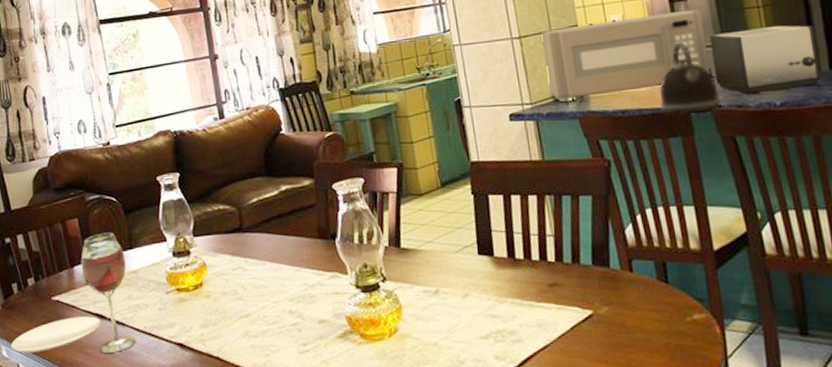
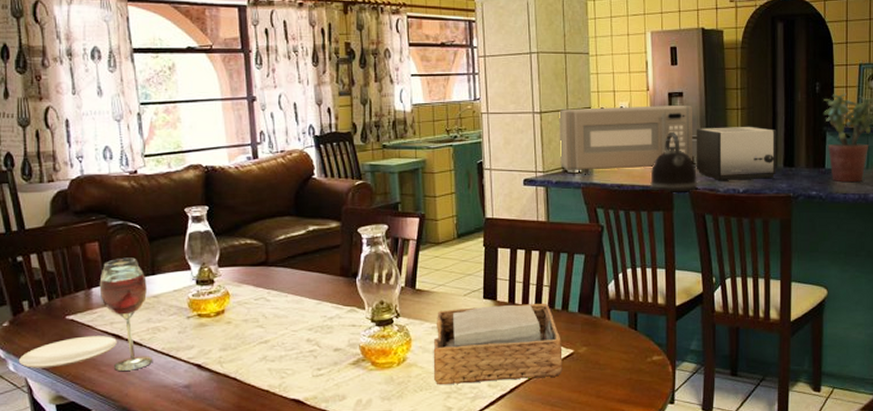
napkin holder: none [426,257,582,359] -> present [433,304,563,385]

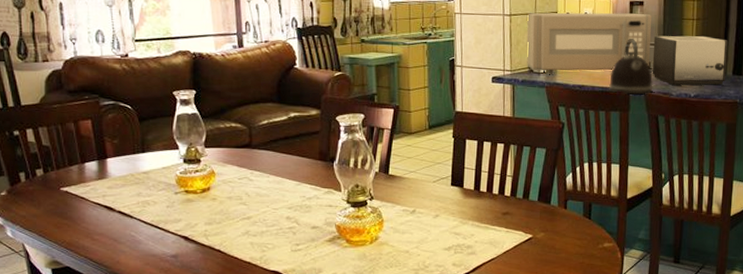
plate: present [19,336,117,368] -> none [17,207,109,235]
wineglass: present [99,257,152,371] -> none [92,135,142,240]
napkin holder: present [433,304,563,385] -> none [403,192,522,263]

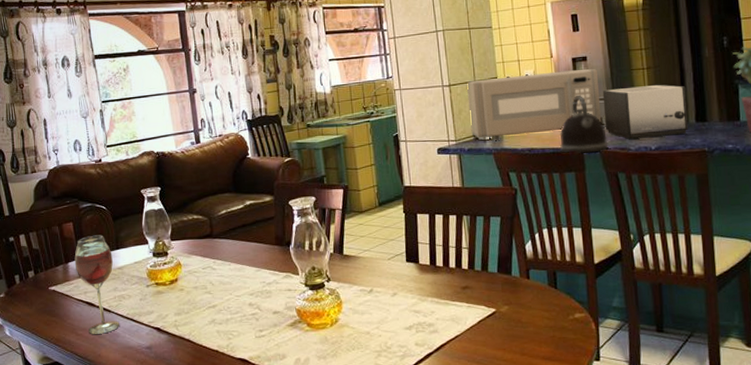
wineglass: none [92,135,142,240] -> present [74,235,119,334]

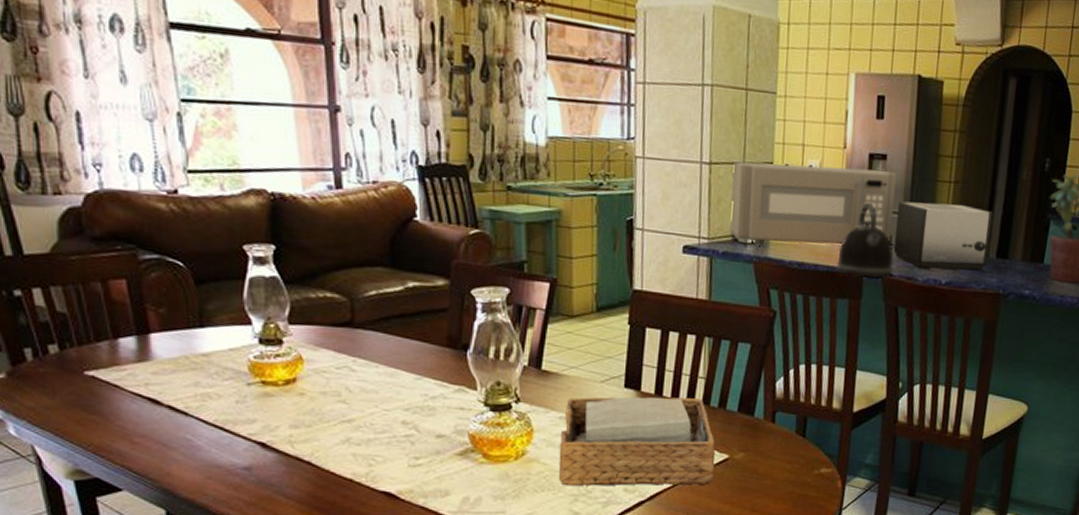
wineglass: present [74,235,119,334] -> none [128,302,201,445]
napkin holder: none [362,265,486,345] -> present [558,396,716,487]

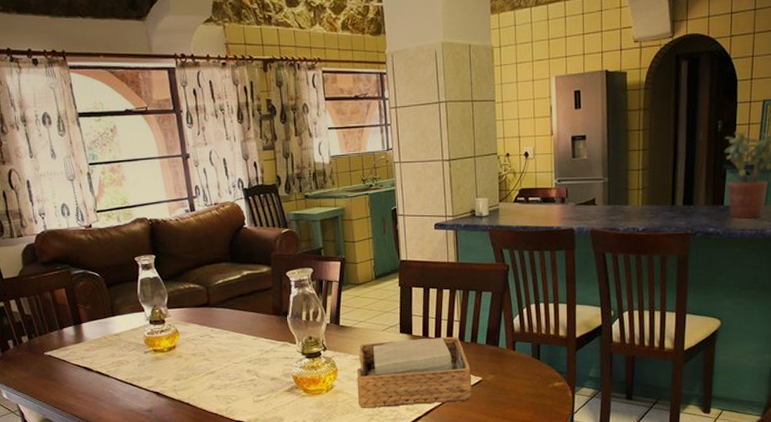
microwave: present [730,161,897,247] -> none [467,148,596,218]
kettle: present [835,202,894,278] -> none [552,174,599,233]
toaster: present [893,201,994,271] -> none [597,166,677,220]

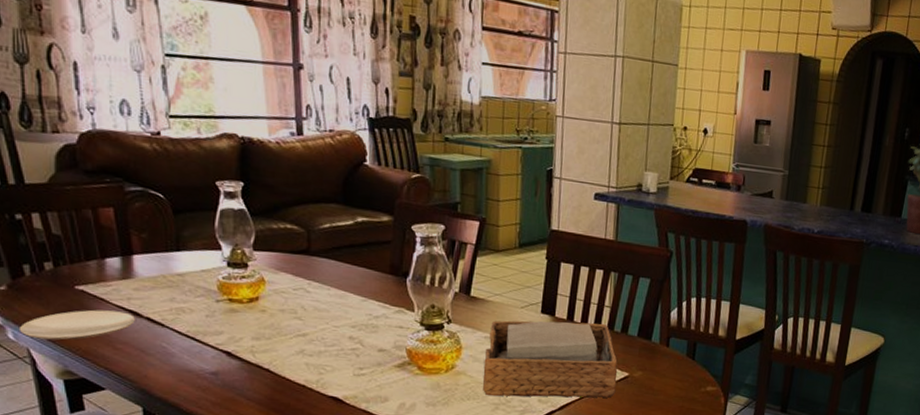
plate: none [10,369,88,396] -> present [20,309,135,340]

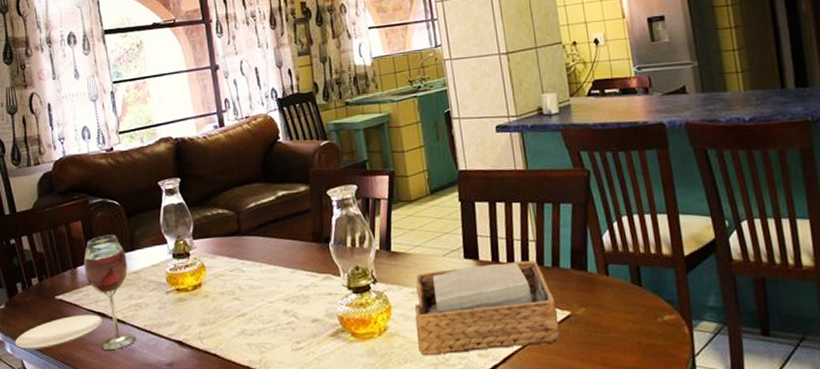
wineglass: none [114,228,175,351] -> present [83,234,136,350]

